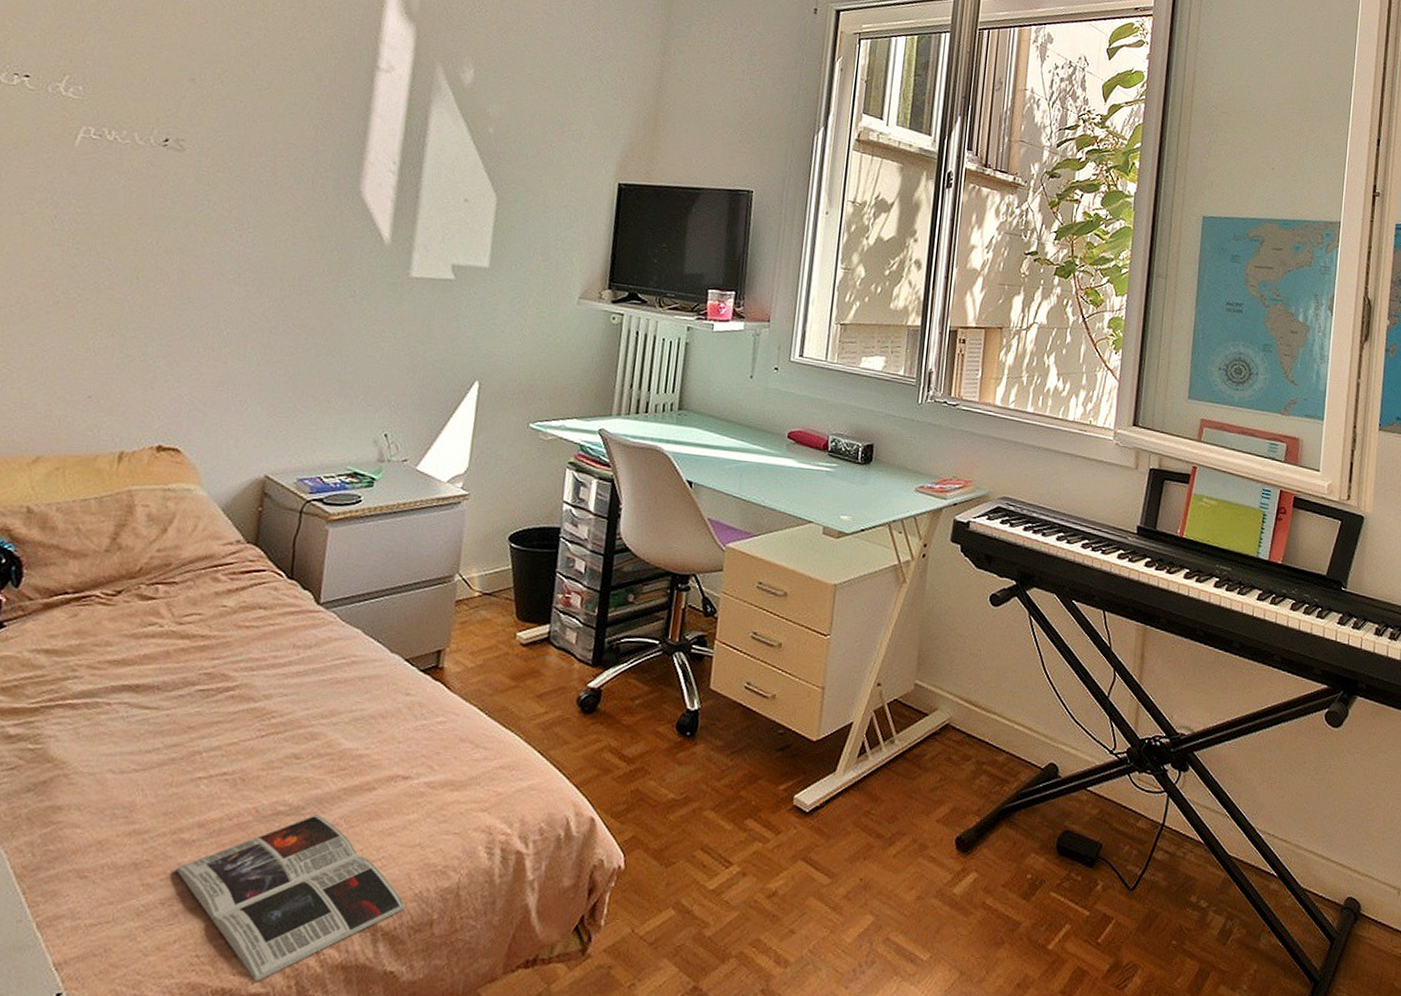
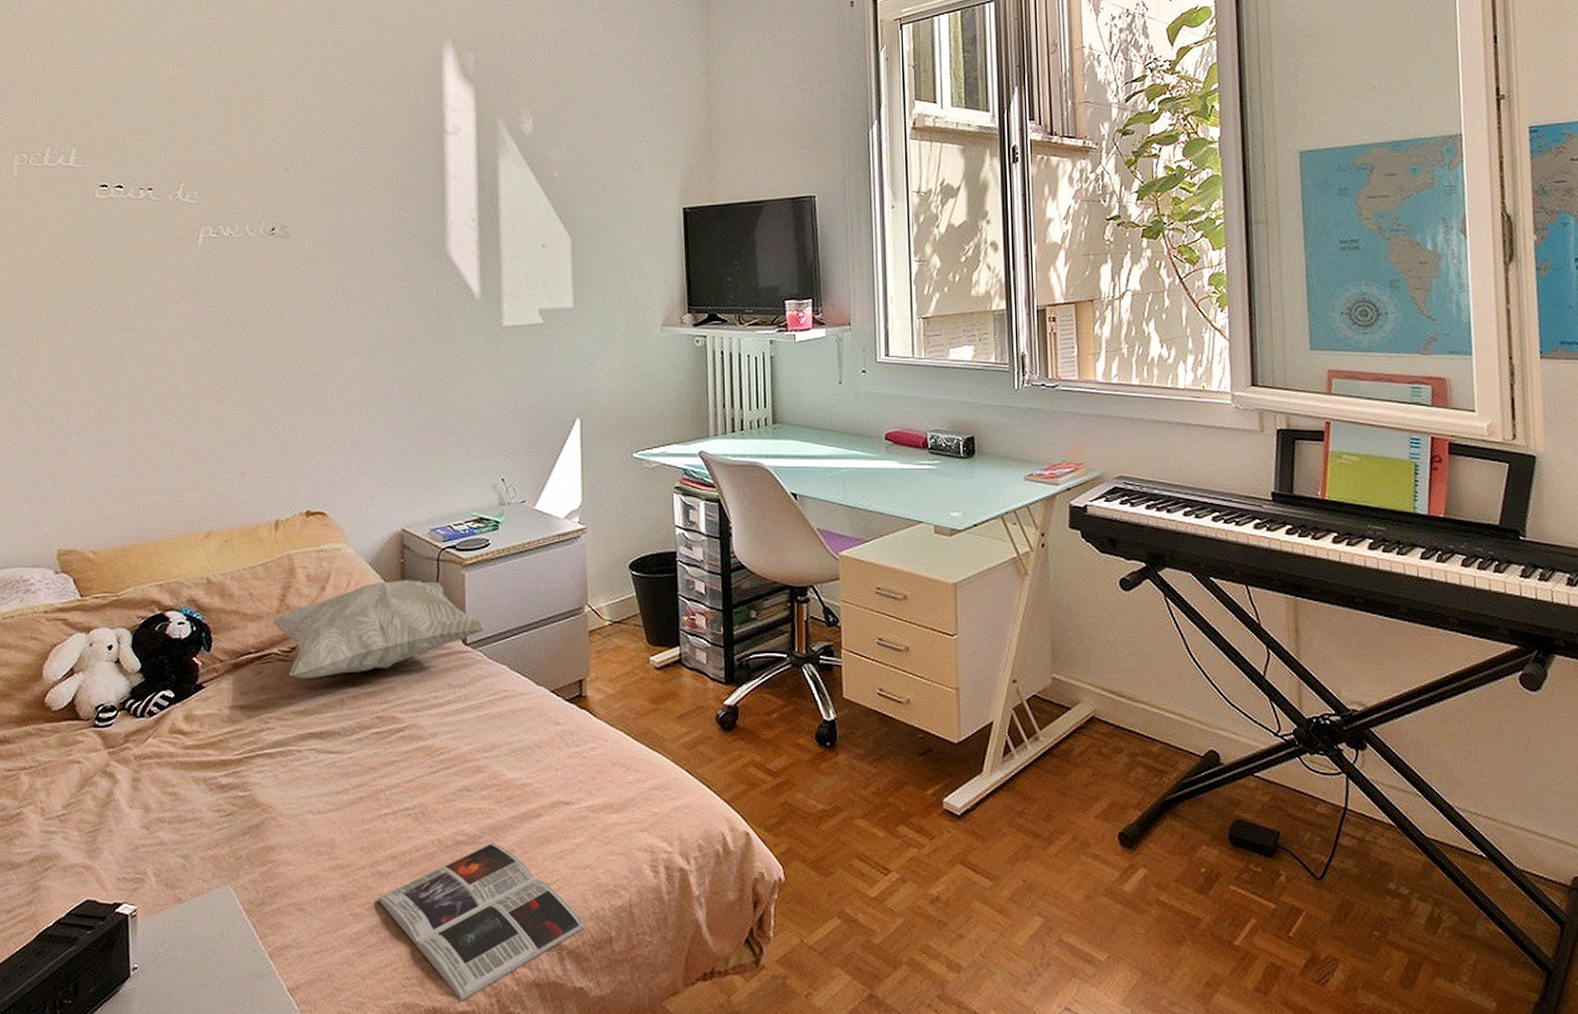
decorative pillow: none [96,529,344,626] -> present [271,580,486,678]

